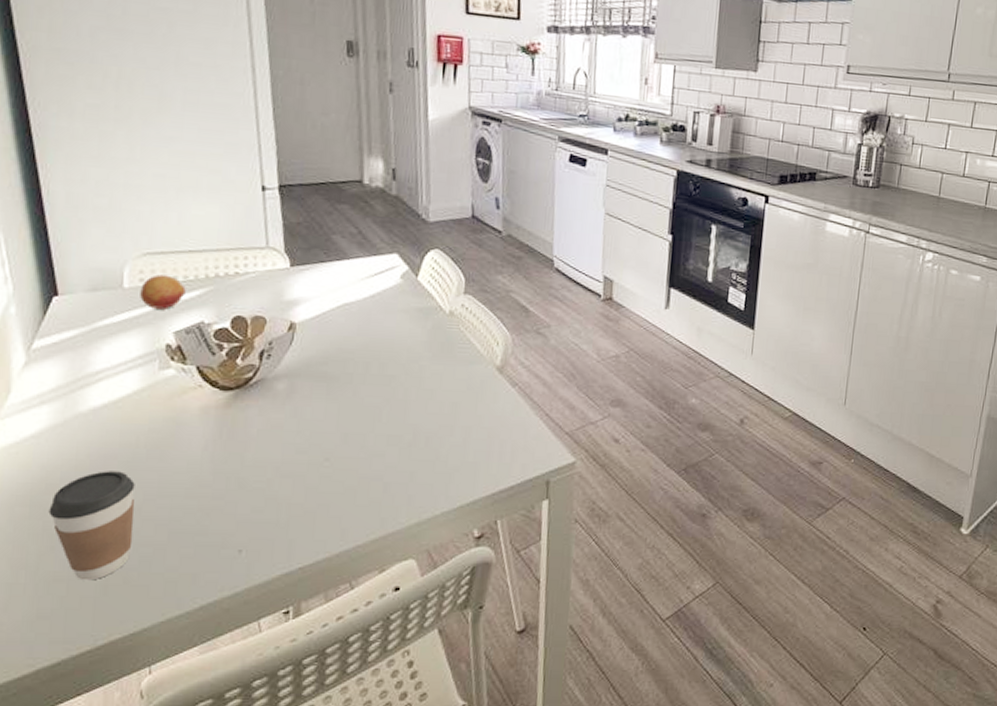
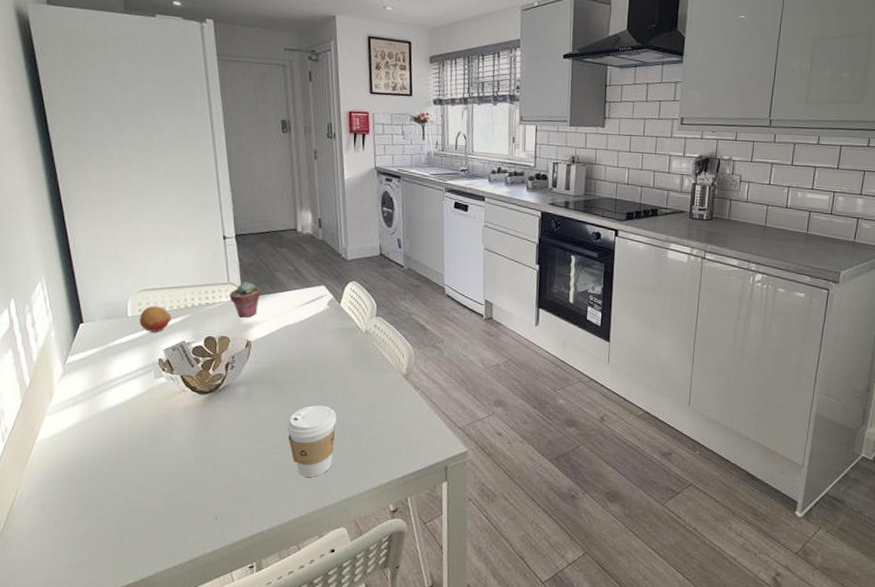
coffee cup: present [48,471,135,581] -> none [81,455,141,538]
potted succulent: none [268,246,312,293] -> present [229,282,261,318]
coffee cup: none [340,405,408,496] -> present [286,405,336,477]

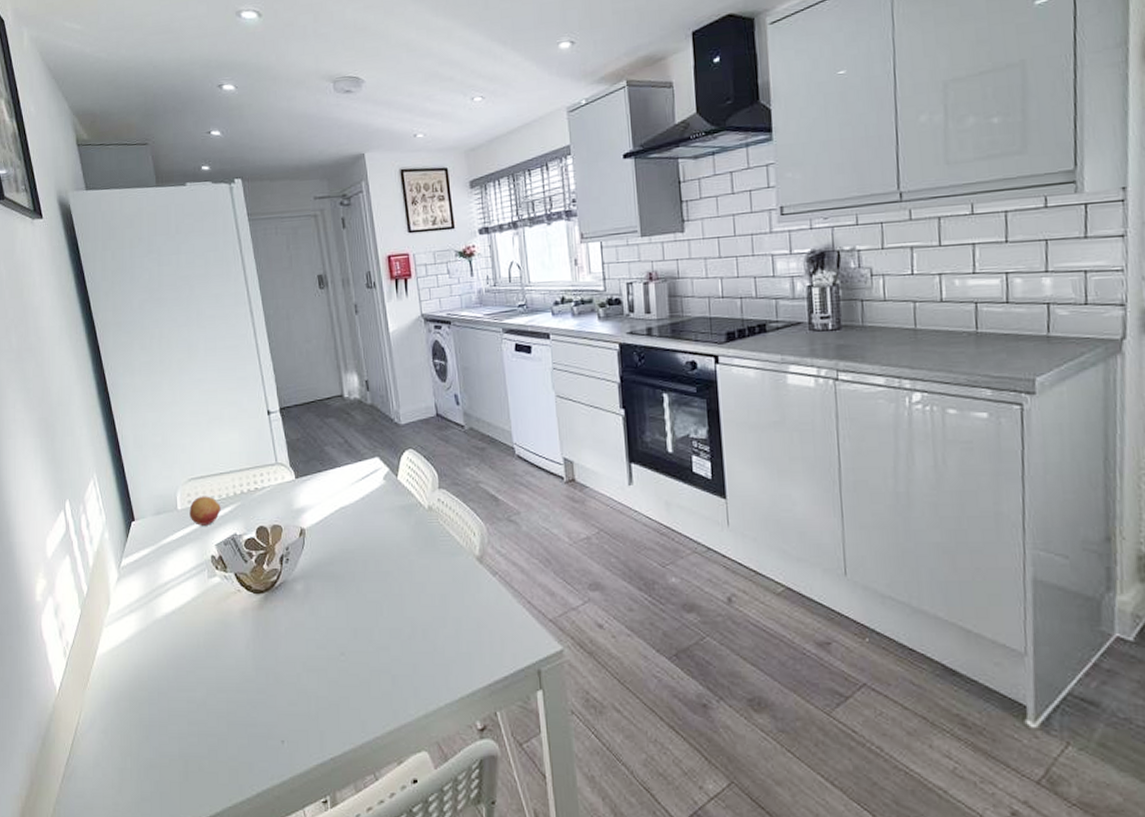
potted succulent: present [229,282,261,318] -> none [278,460,311,502]
coffee cup: present [286,405,336,477] -> none [351,601,406,689]

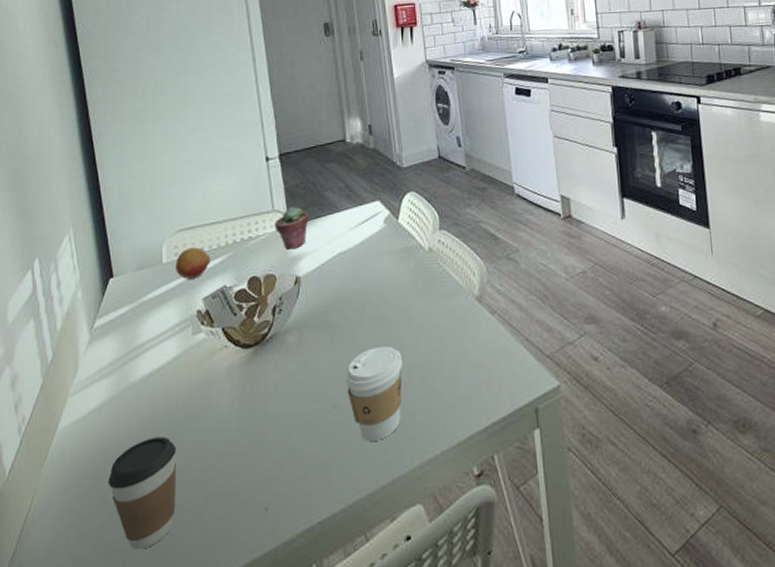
coffee cup: none [142,669,202,767] -> present [108,436,177,550]
potted succulent: none [278,460,311,502] -> present [274,207,309,250]
coffee cup: none [351,601,406,689] -> present [345,347,402,441]

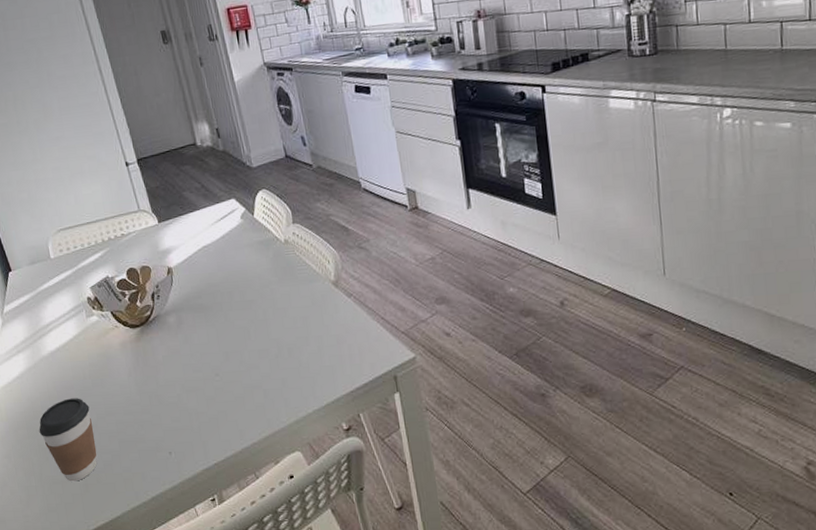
fruit: present [175,247,211,279] -> none [61,244,92,272]
potted succulent: present [274,207,309,250] -> none [142,206,173,245]
coffee cup: present [345,347,402,441] -> none [222,325,275,402]

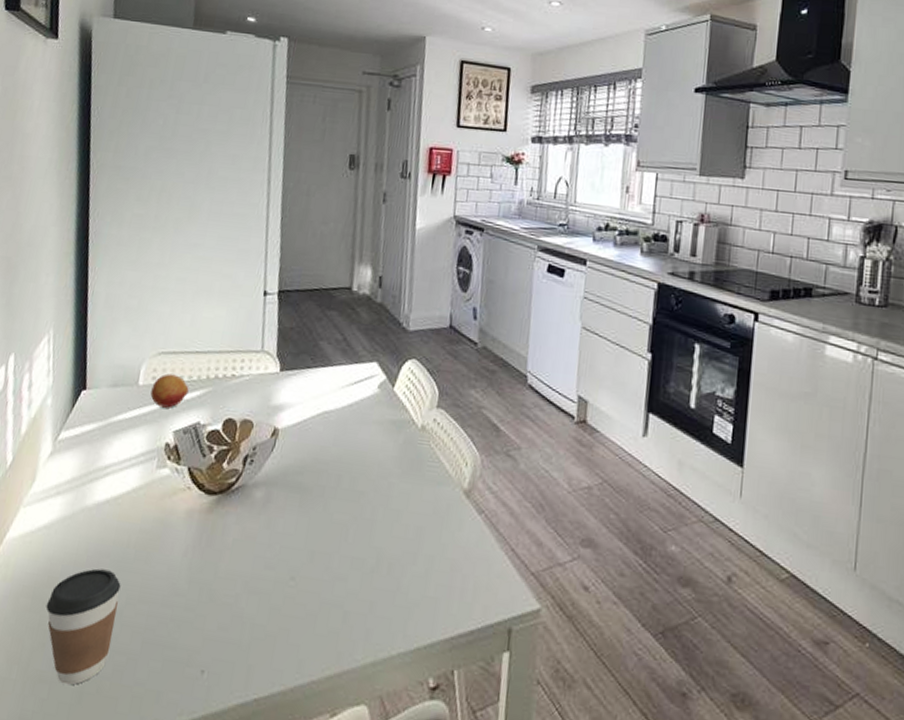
fruit: none [61,244,92,272] -> present [150,373,189,408]

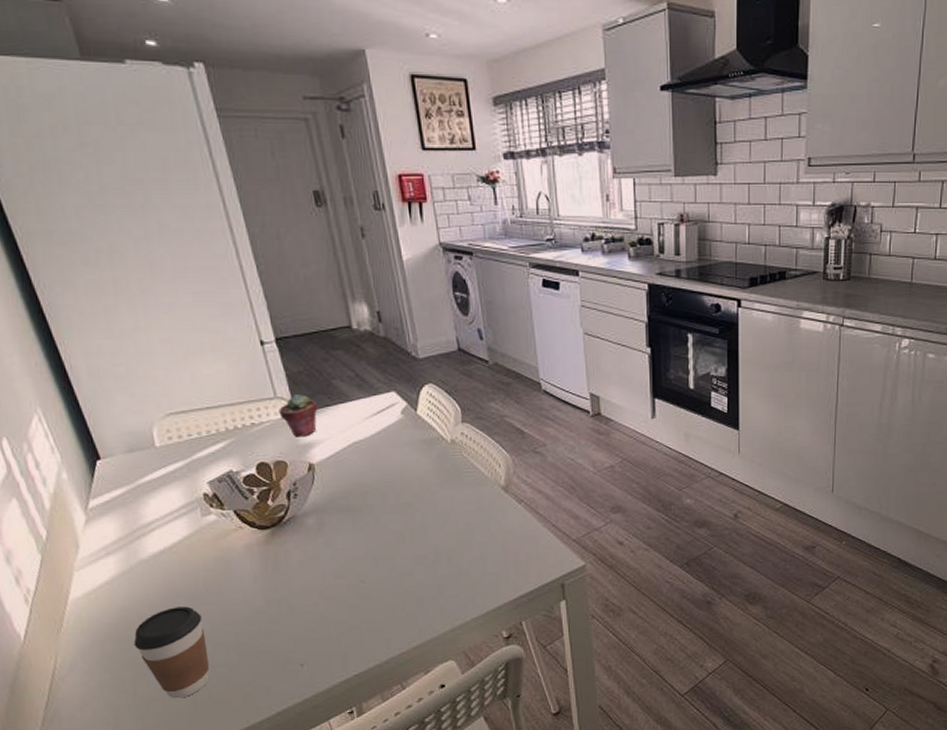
fruit: present [150,373,189,408] -> none [170,432,211,463]
potted succulent: none [260,351,300,398] -> present [279,394,318,437]

